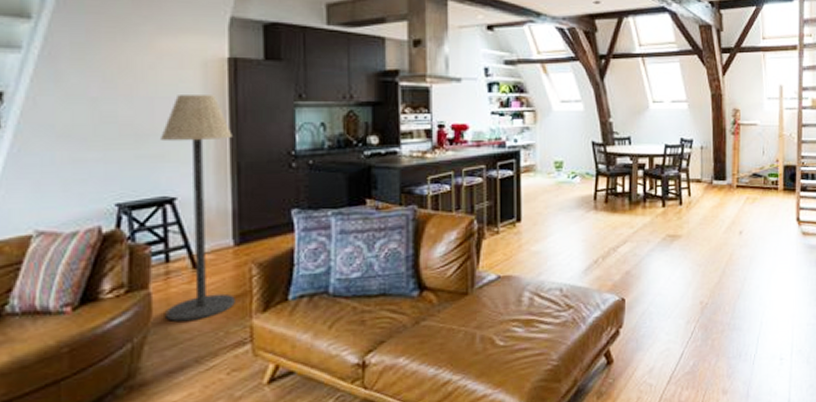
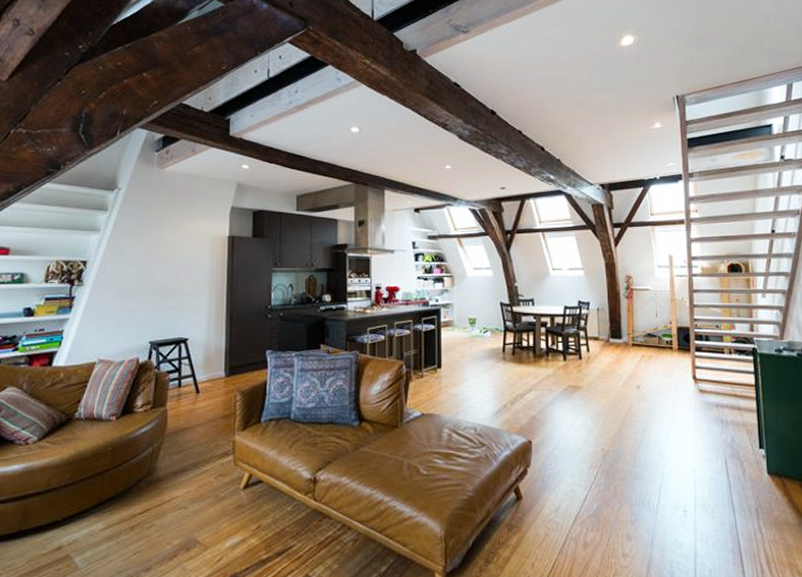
floor lamp: present [161,95,235,322] -> none [176,263,228,434]

